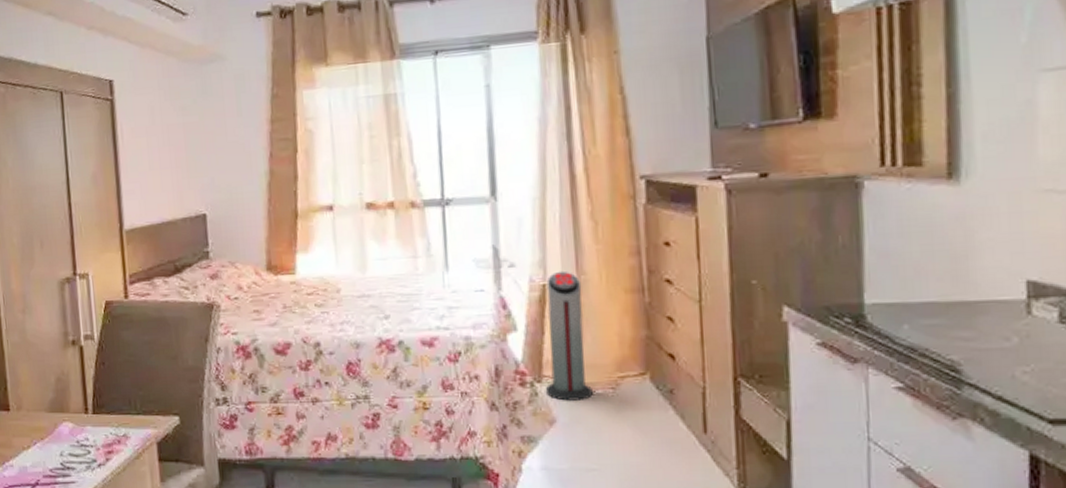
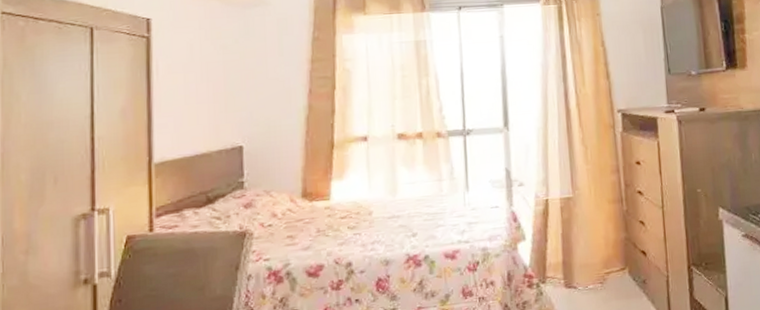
air purifier: present [545,271,593,401] -> none [548,187,586,297]

